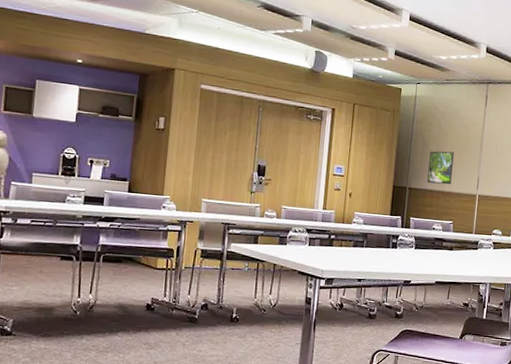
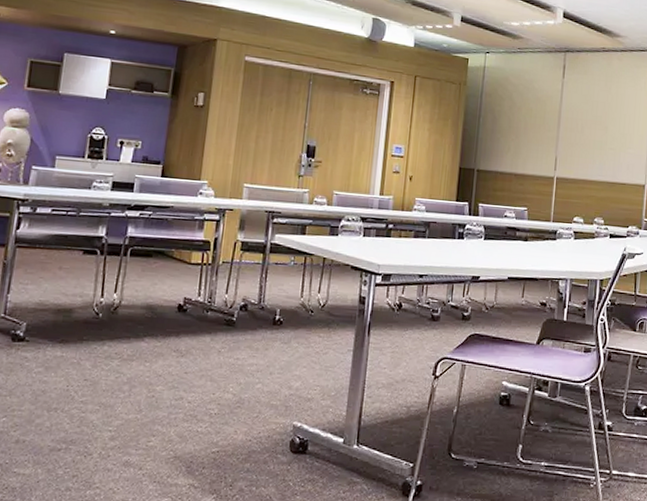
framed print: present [427,151,454,185] -> none [498,127,528,166]

